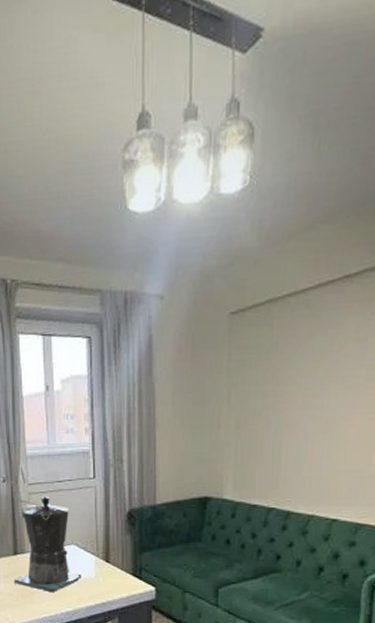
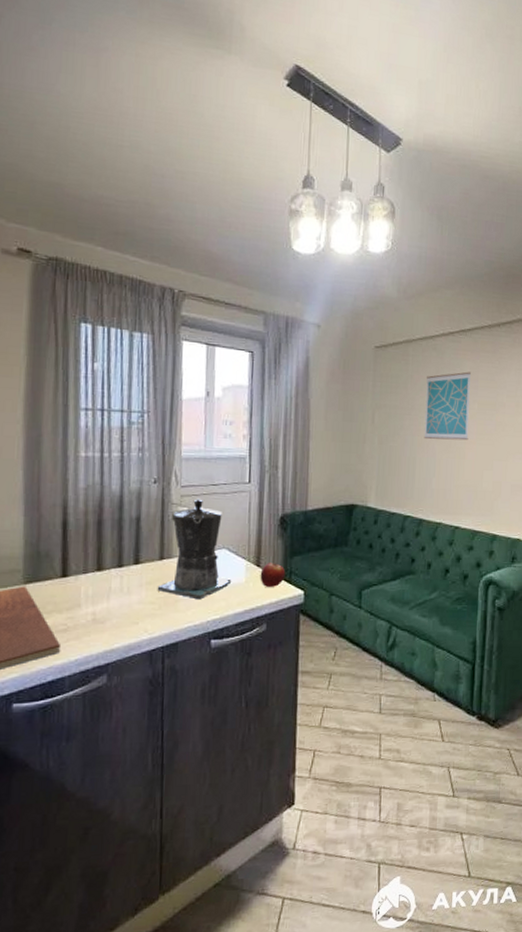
fruit: none [109,559,136,583] -> present [260,563,286,587]
wall art: none [292,329,357,419] -> present [424,371,471,441]

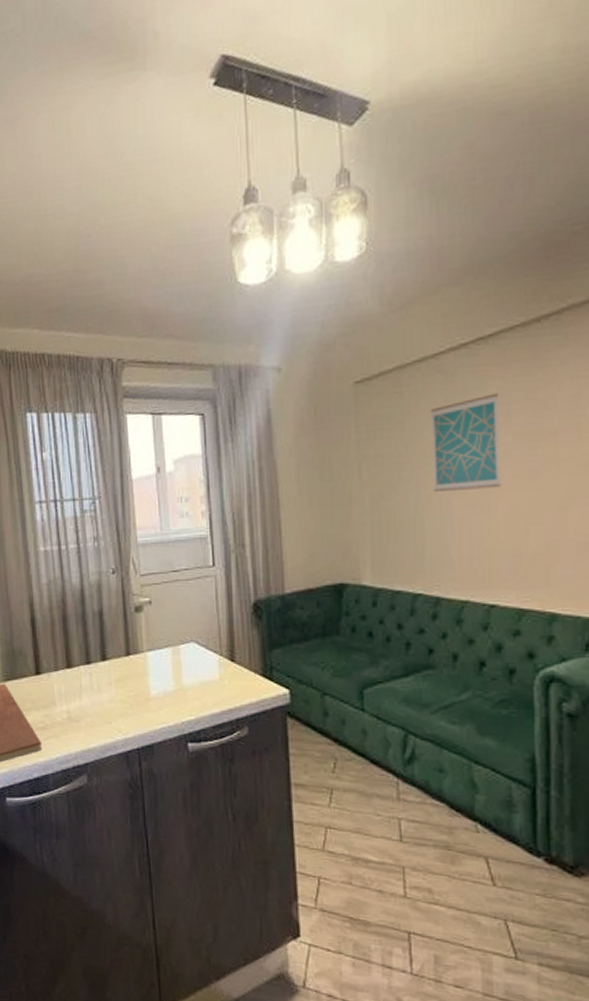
coffee maker: present [157,499,231,600] -> none [126,588,203,699]
fruit: present [260,563,286,587] -> none [235,657,266,685]

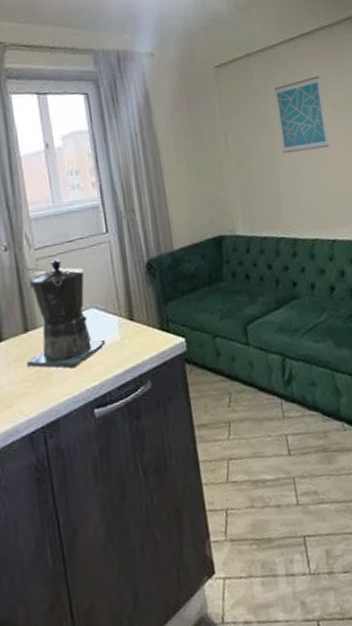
coffee maker: none [126,588,203,699] -> present [26,259,105,369]

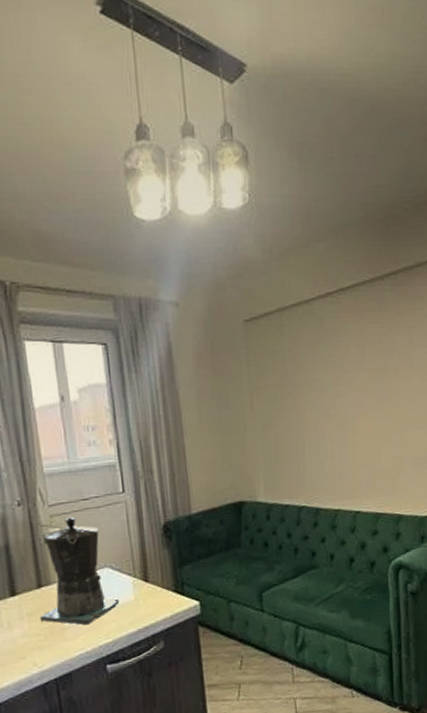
wall art: present [274,76,329,154] -> none [307,336,361,420]

